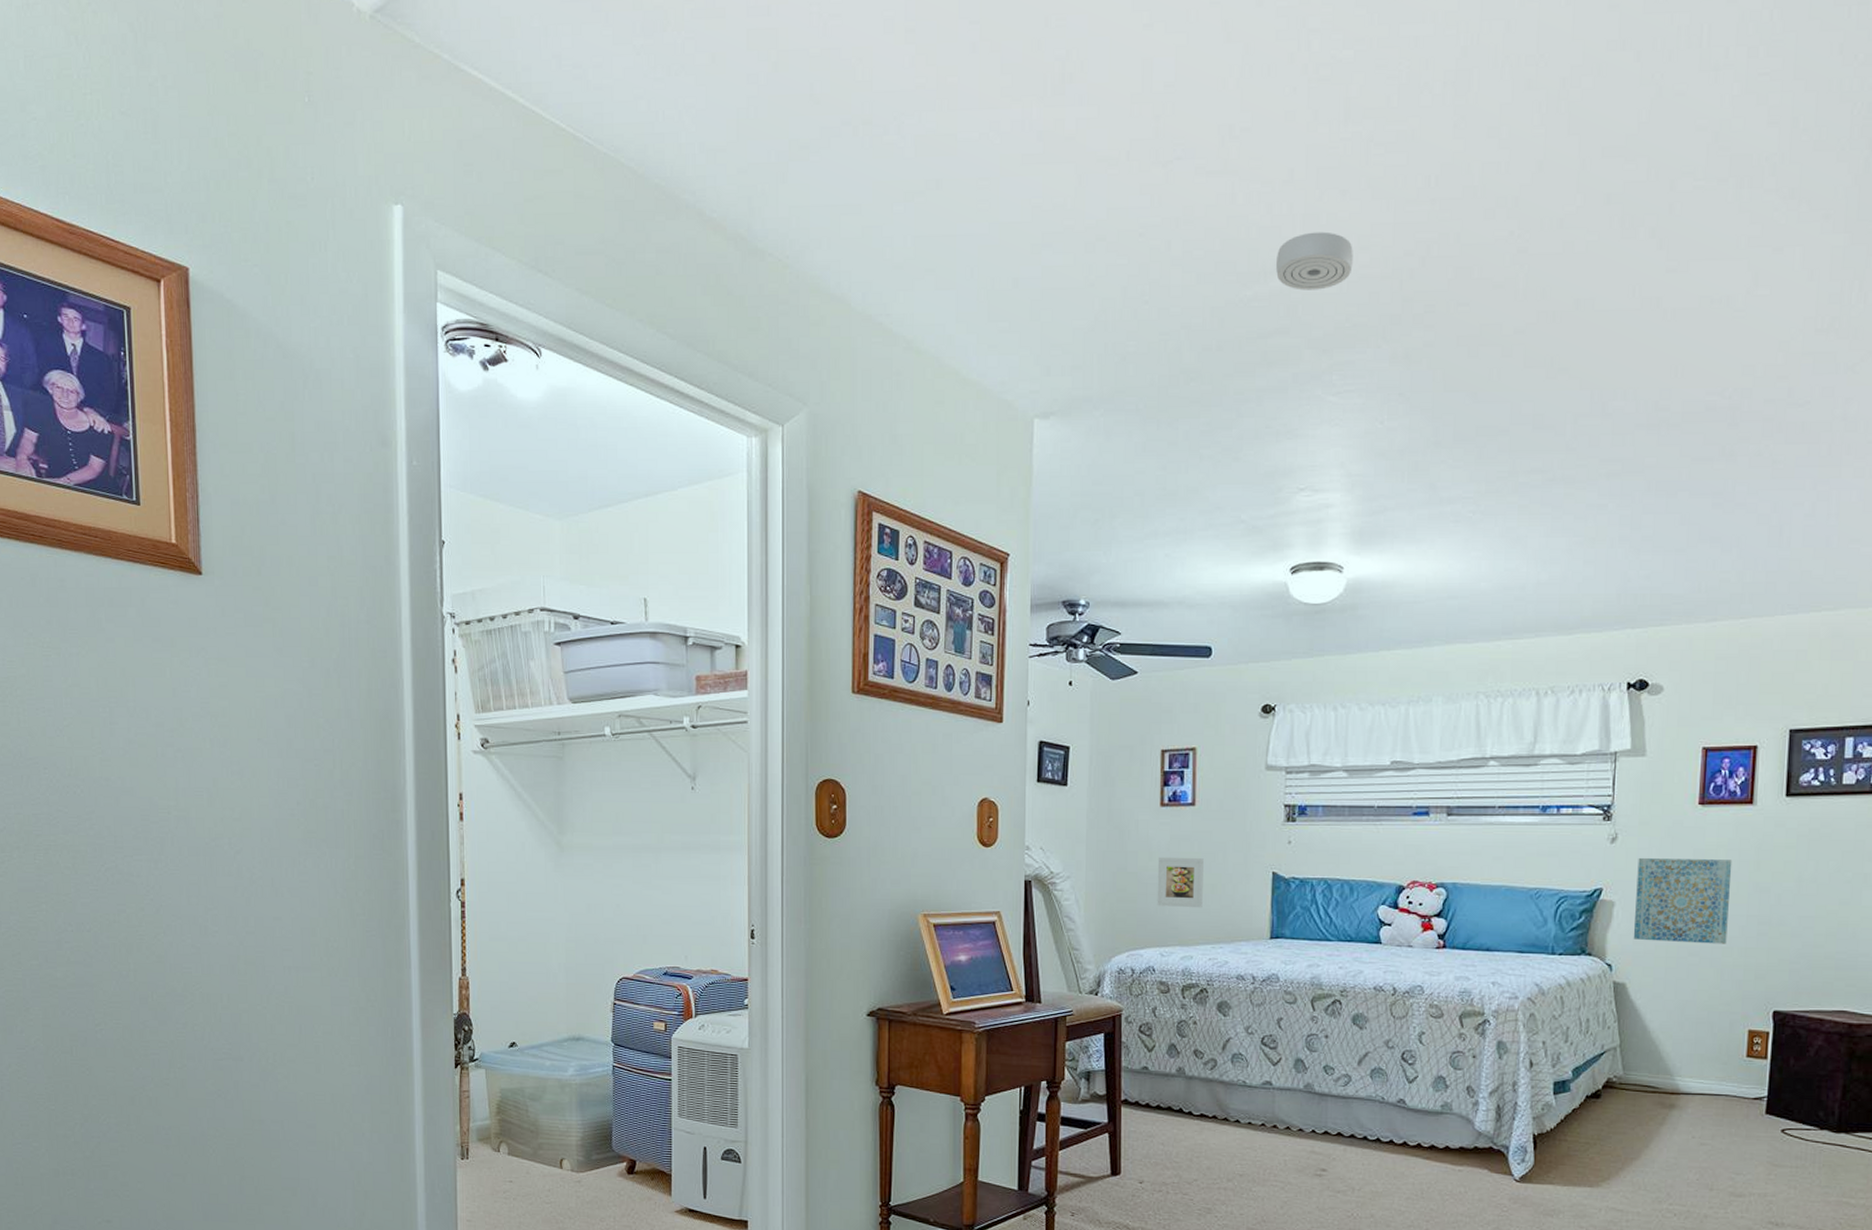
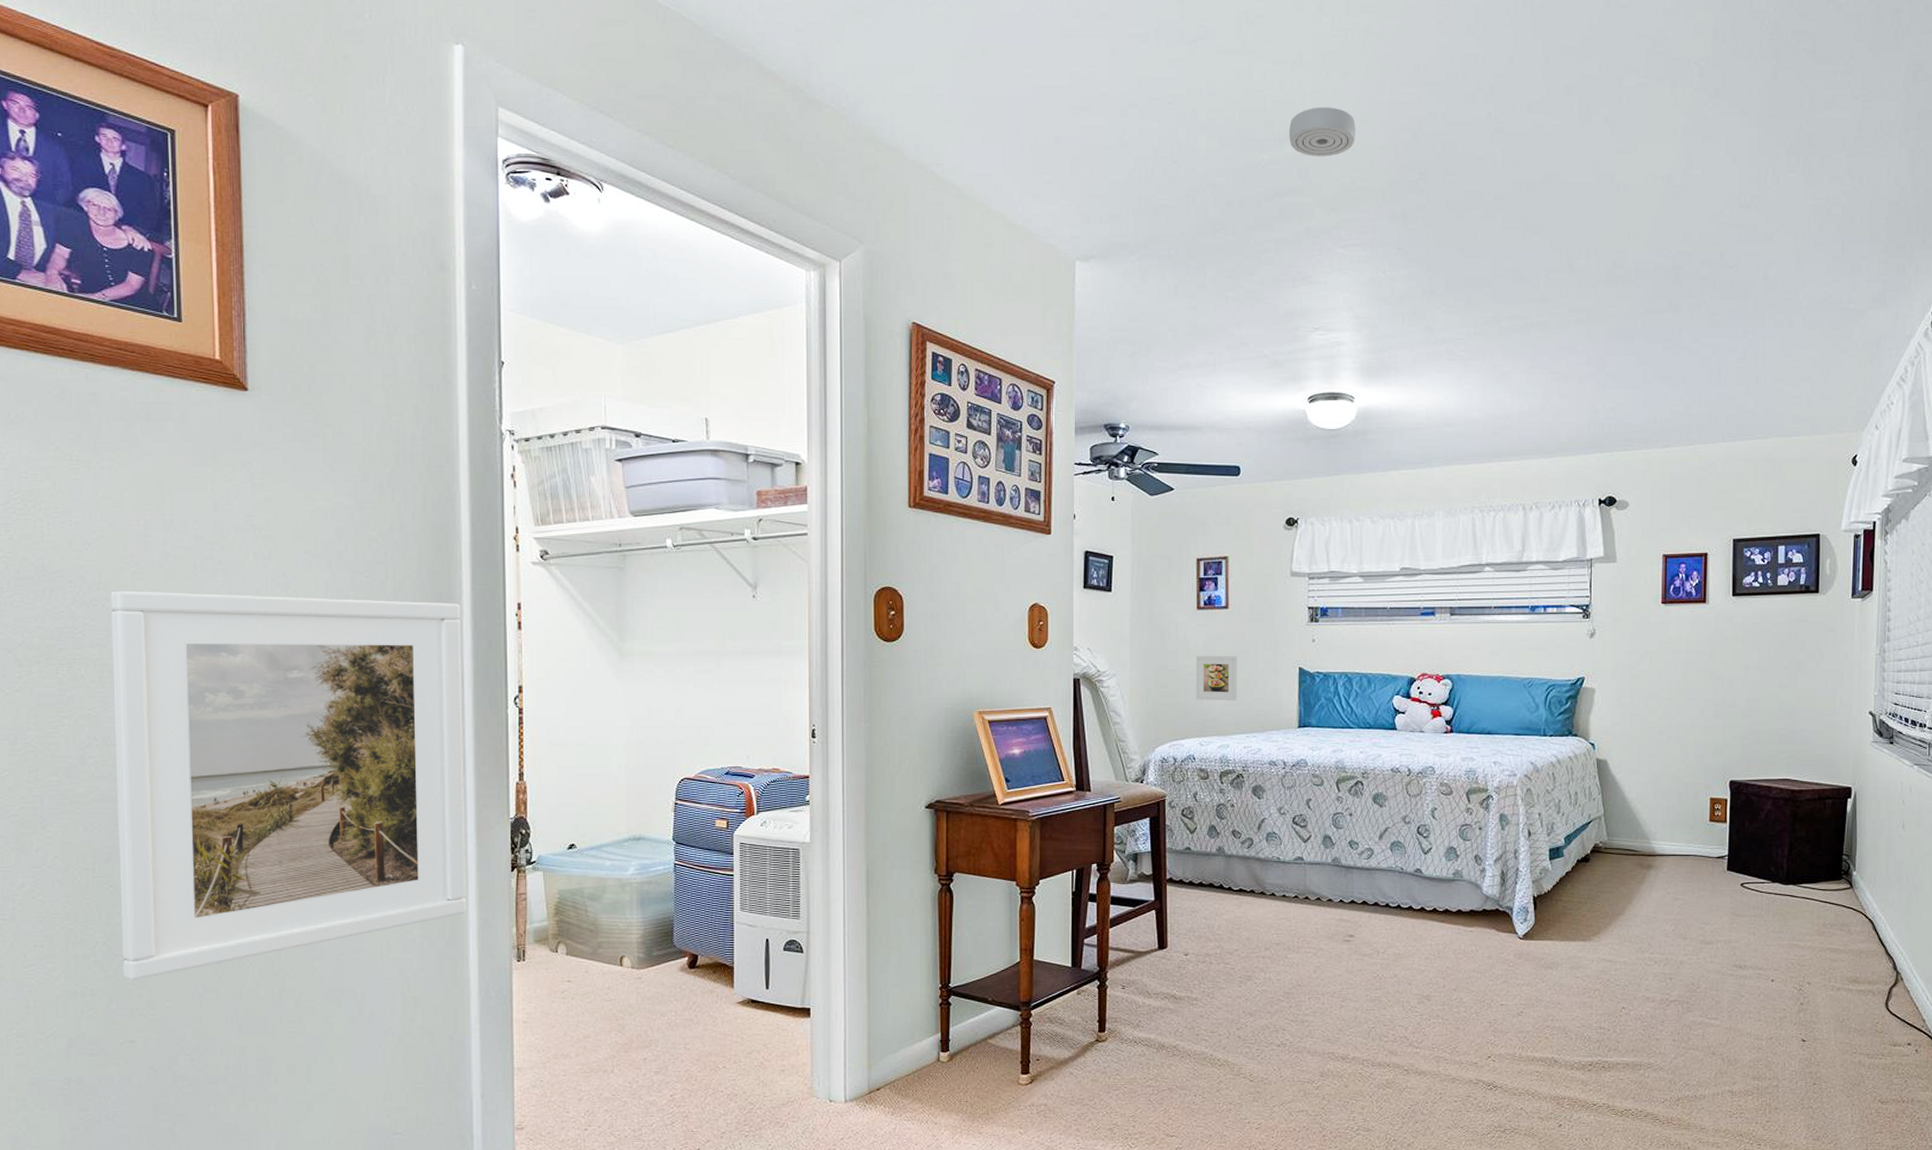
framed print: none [81,778,413,1162] -> present [111,591,466,981]
wall art: present [1633,857,1733,944] -> none [1611,650,1691,724]

